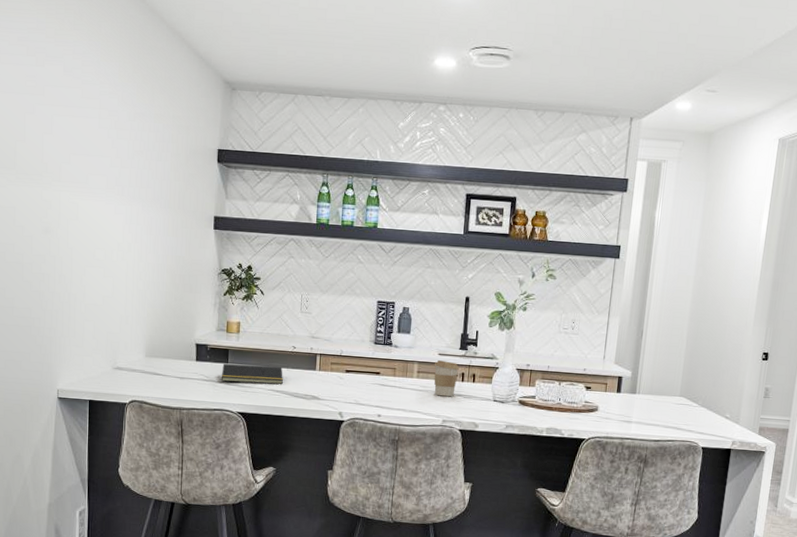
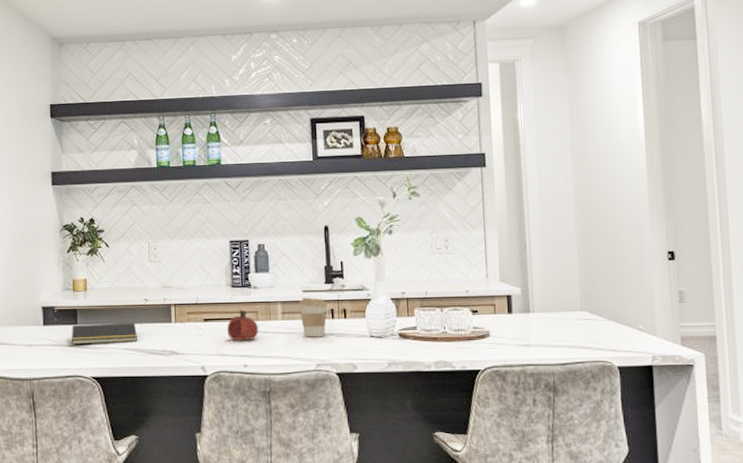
fruit: none [366,365,395,394] -> present [227,309,258,342]

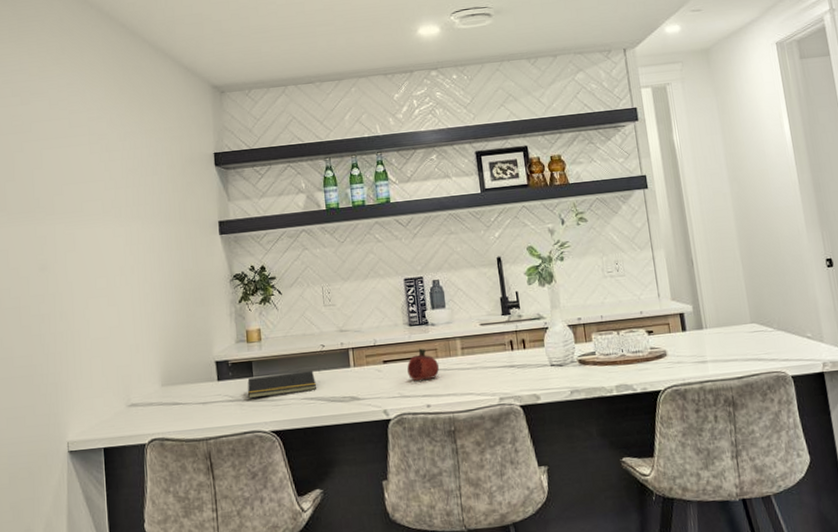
coffee cup: present [299,298,328,338] -> none [477,330,507,372]

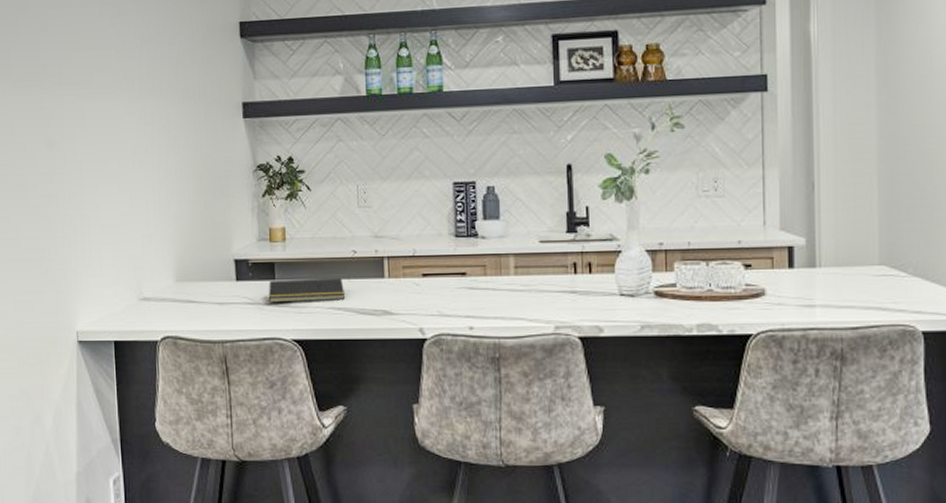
fruit: present [407,348,439,382] -> none [450,263,486,300]

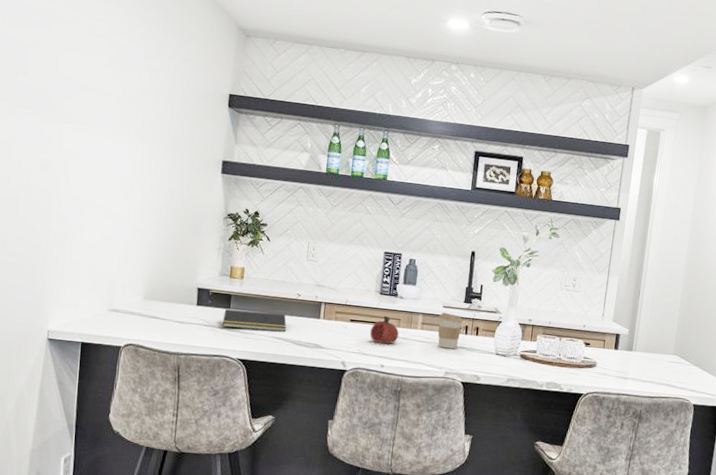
fruit: none [450,263,486,300] -> present [370,315,399,344]
coffee cup: none [535,249,569,296] -> present [438,313,464,349]

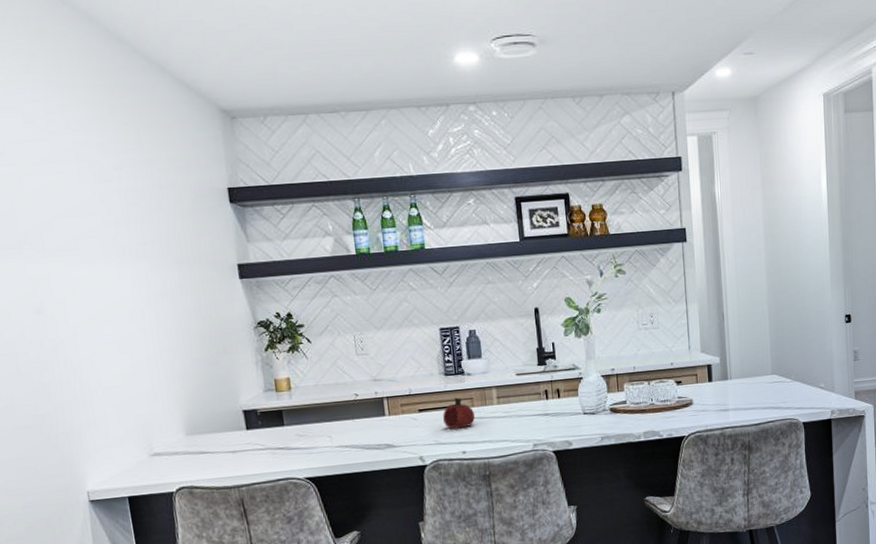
notepad: present [222,309,287,332] -> none [278,418,351,447]
coffee cup: present [438,313,464,349] -> none [513,380,541,420]

